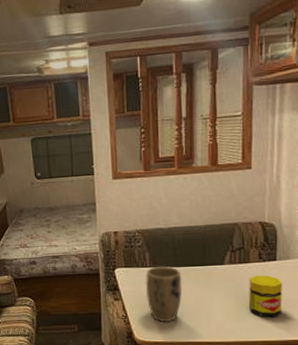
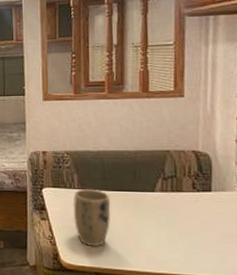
jar: present [248,275,283,318] -> none [181,205,219,252]

